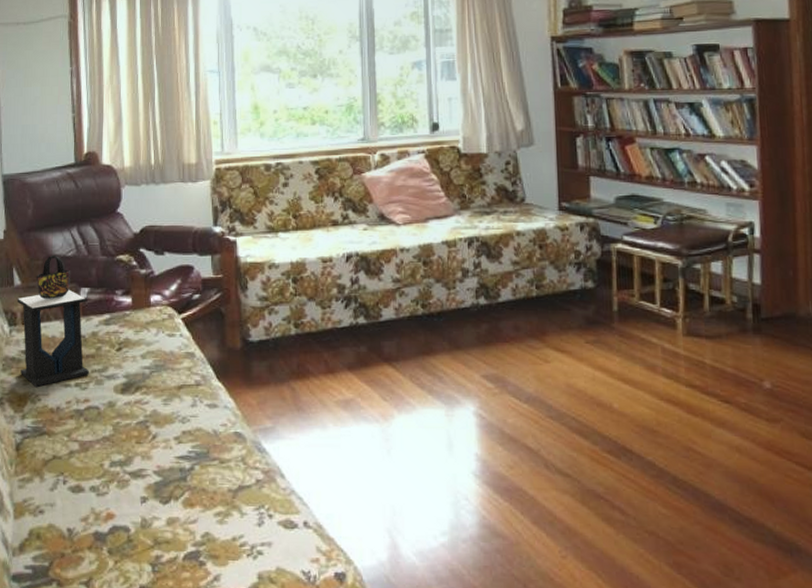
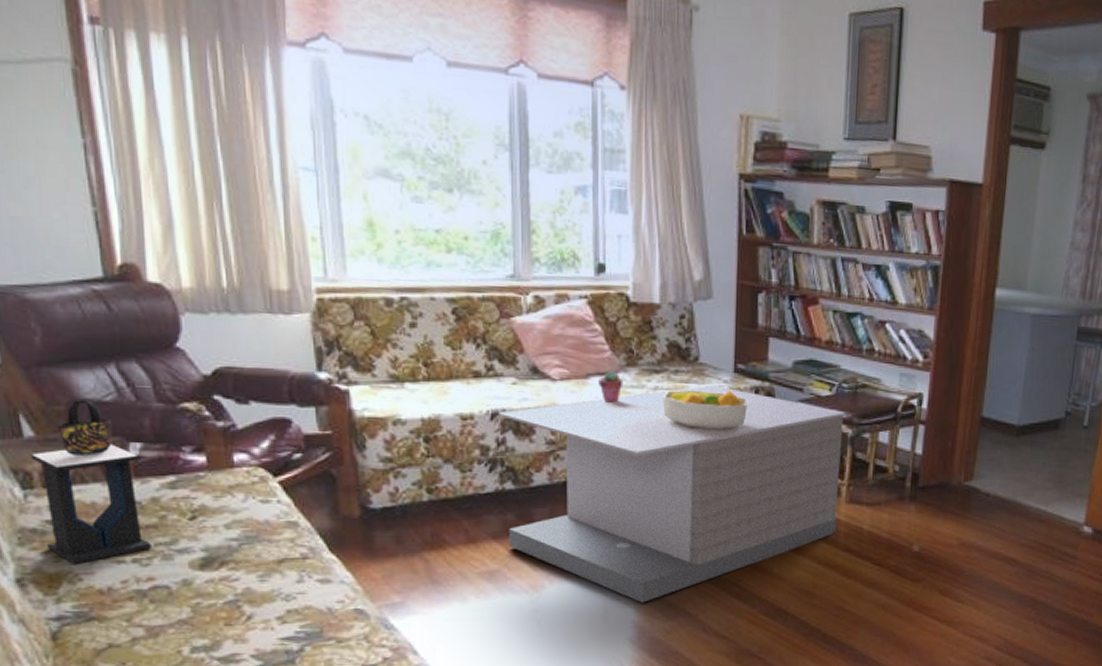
coffee table: none [353,223,676,436] -> present [499,385,846,603]
potted succulent: none [436,214,458,243] -> present [598,371,624,403]
fruit bowl: none [492,228,575,265] -> present [661,389,749,430]

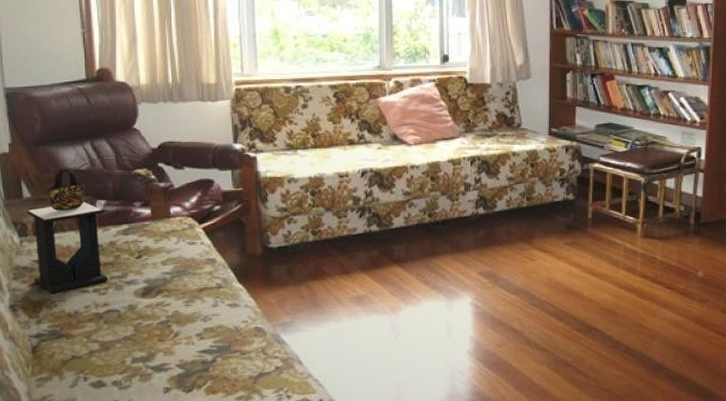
coffee table: present [499,385,846,603] -> none [367,145,639,321]
potted succulent: present [598,371,624,403] -> none [443,136,463,161]
fruit bowl: present [661,389,749,430] -> none [492,149,561,181]

